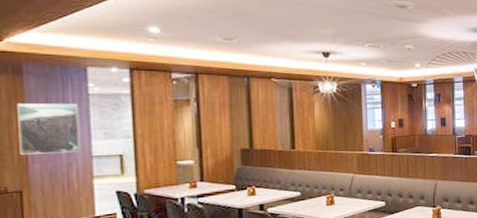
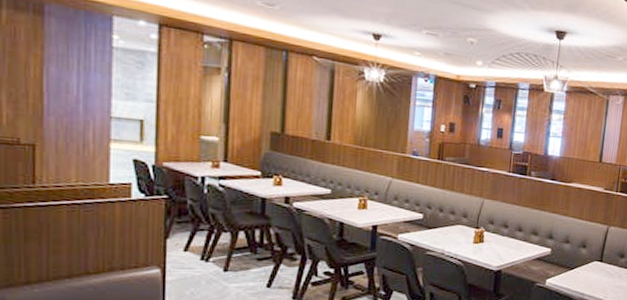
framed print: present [17,102,81,155] -> none [36,46,101,111]

